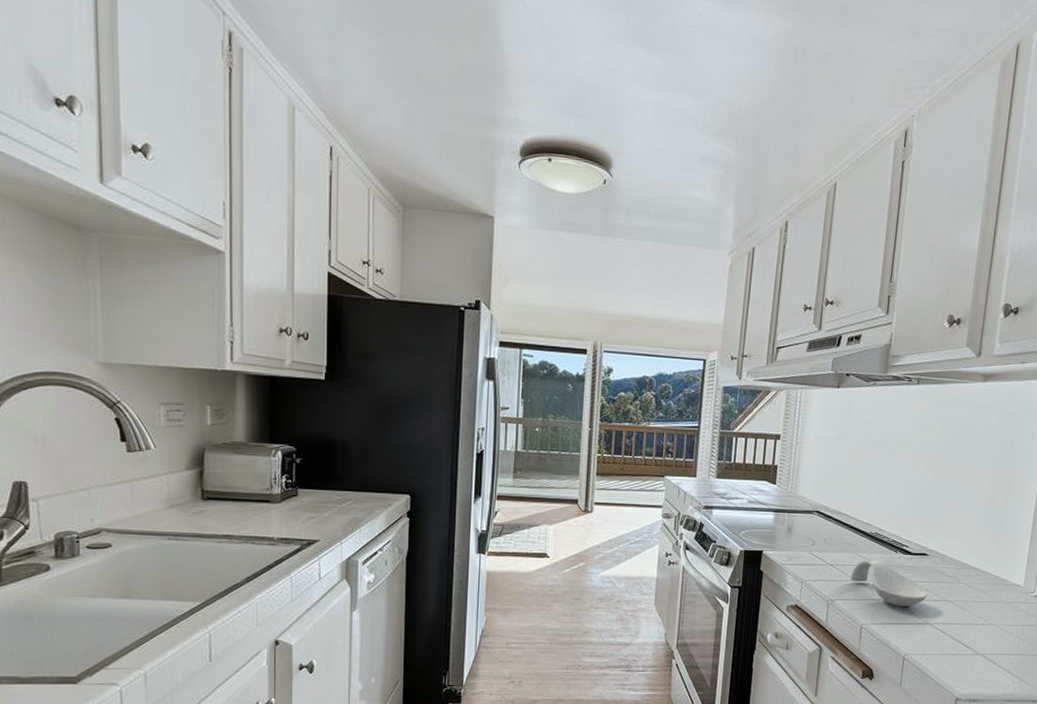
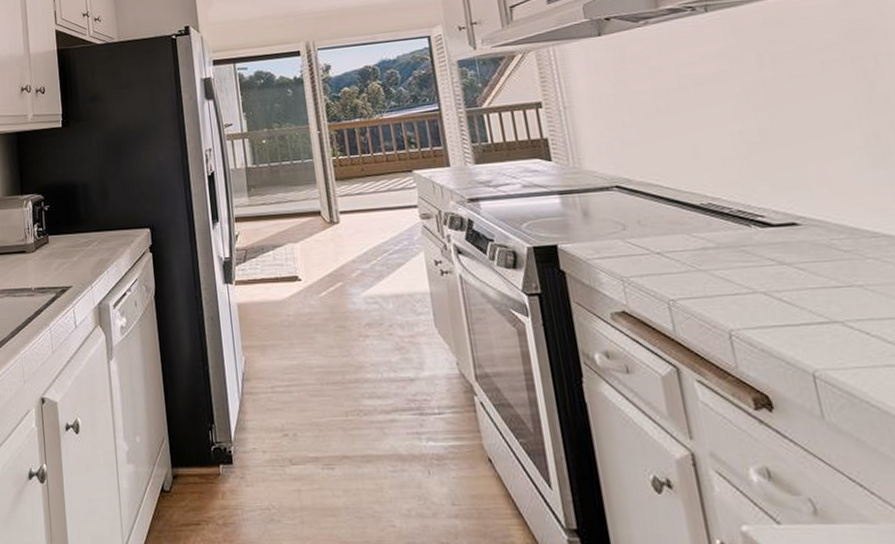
spoon rest: present [850,560,928,607] -> none [690,240,821,301]

